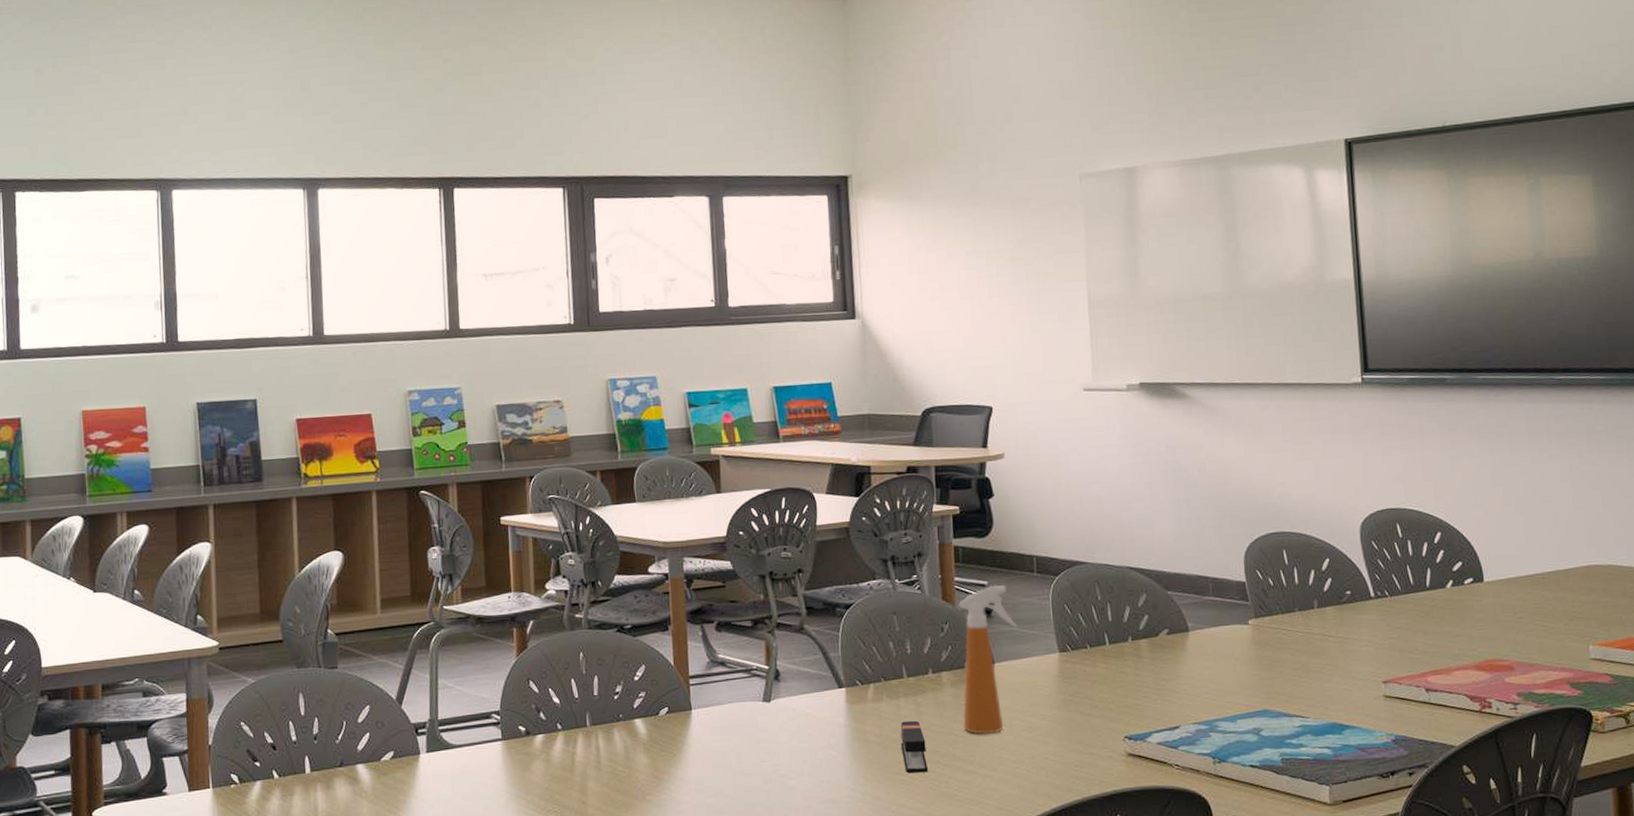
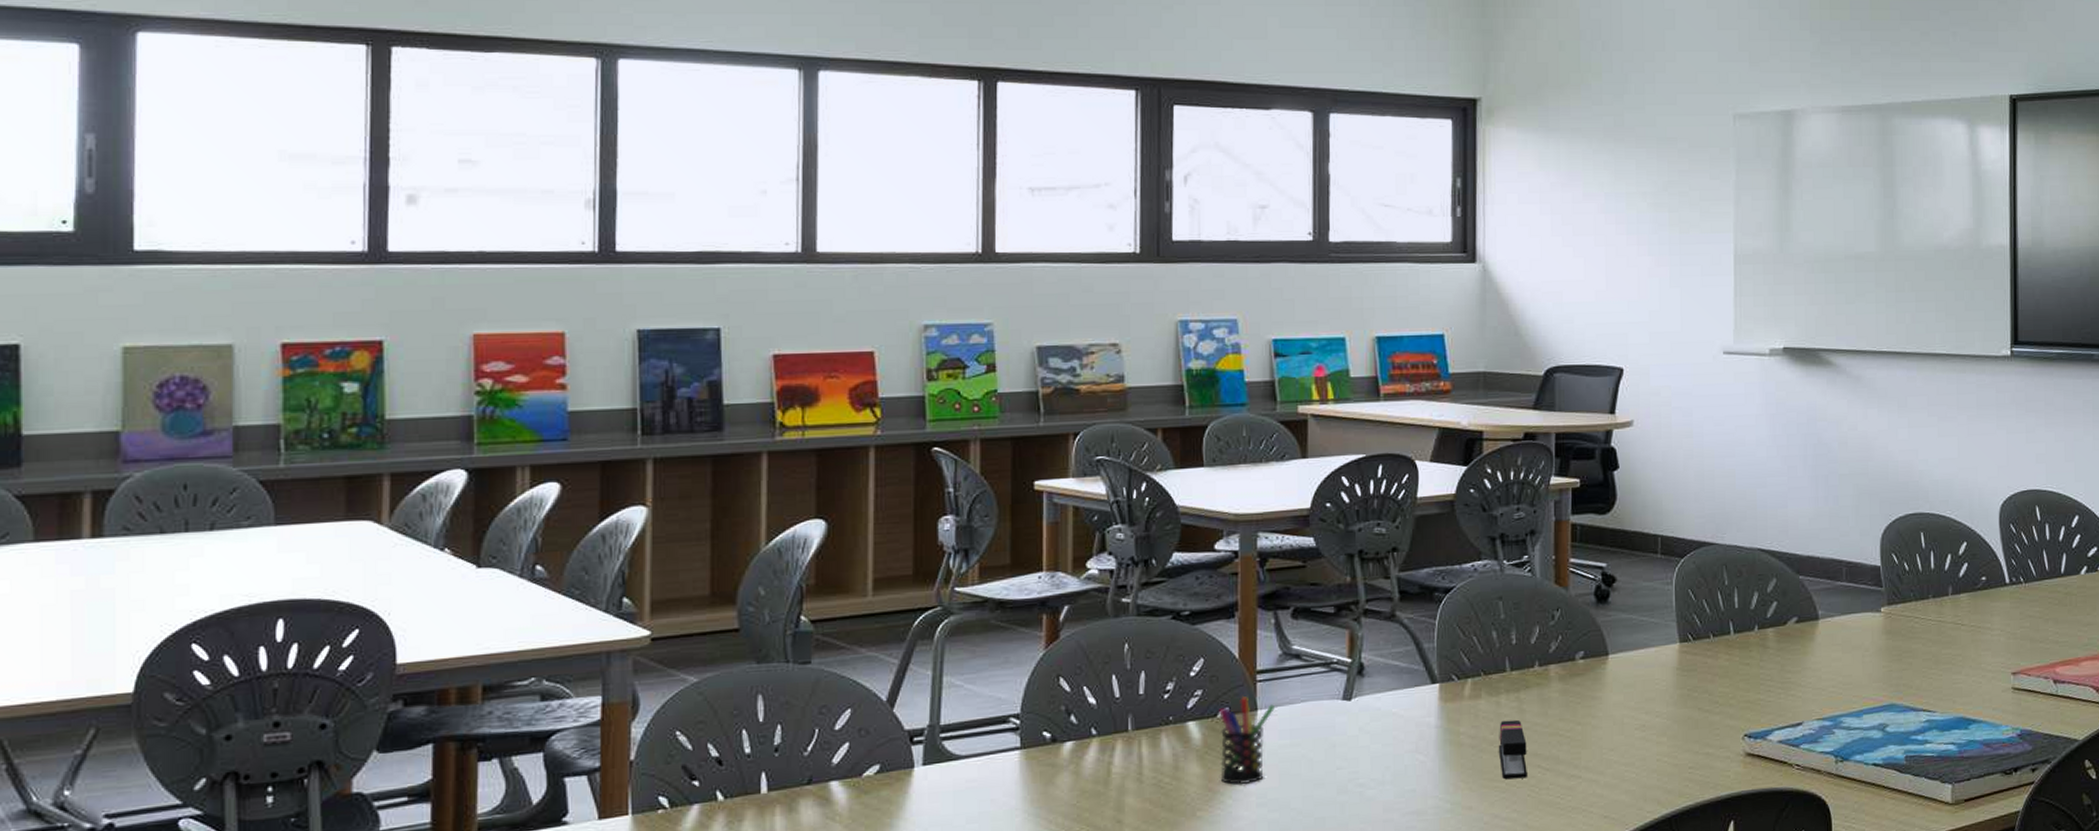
pen holder: none [660,697,706,774] -> present [1219,695,1275,785]
spray bottle: present [958,585,1018,734] -> none [1569,567,1637,734]

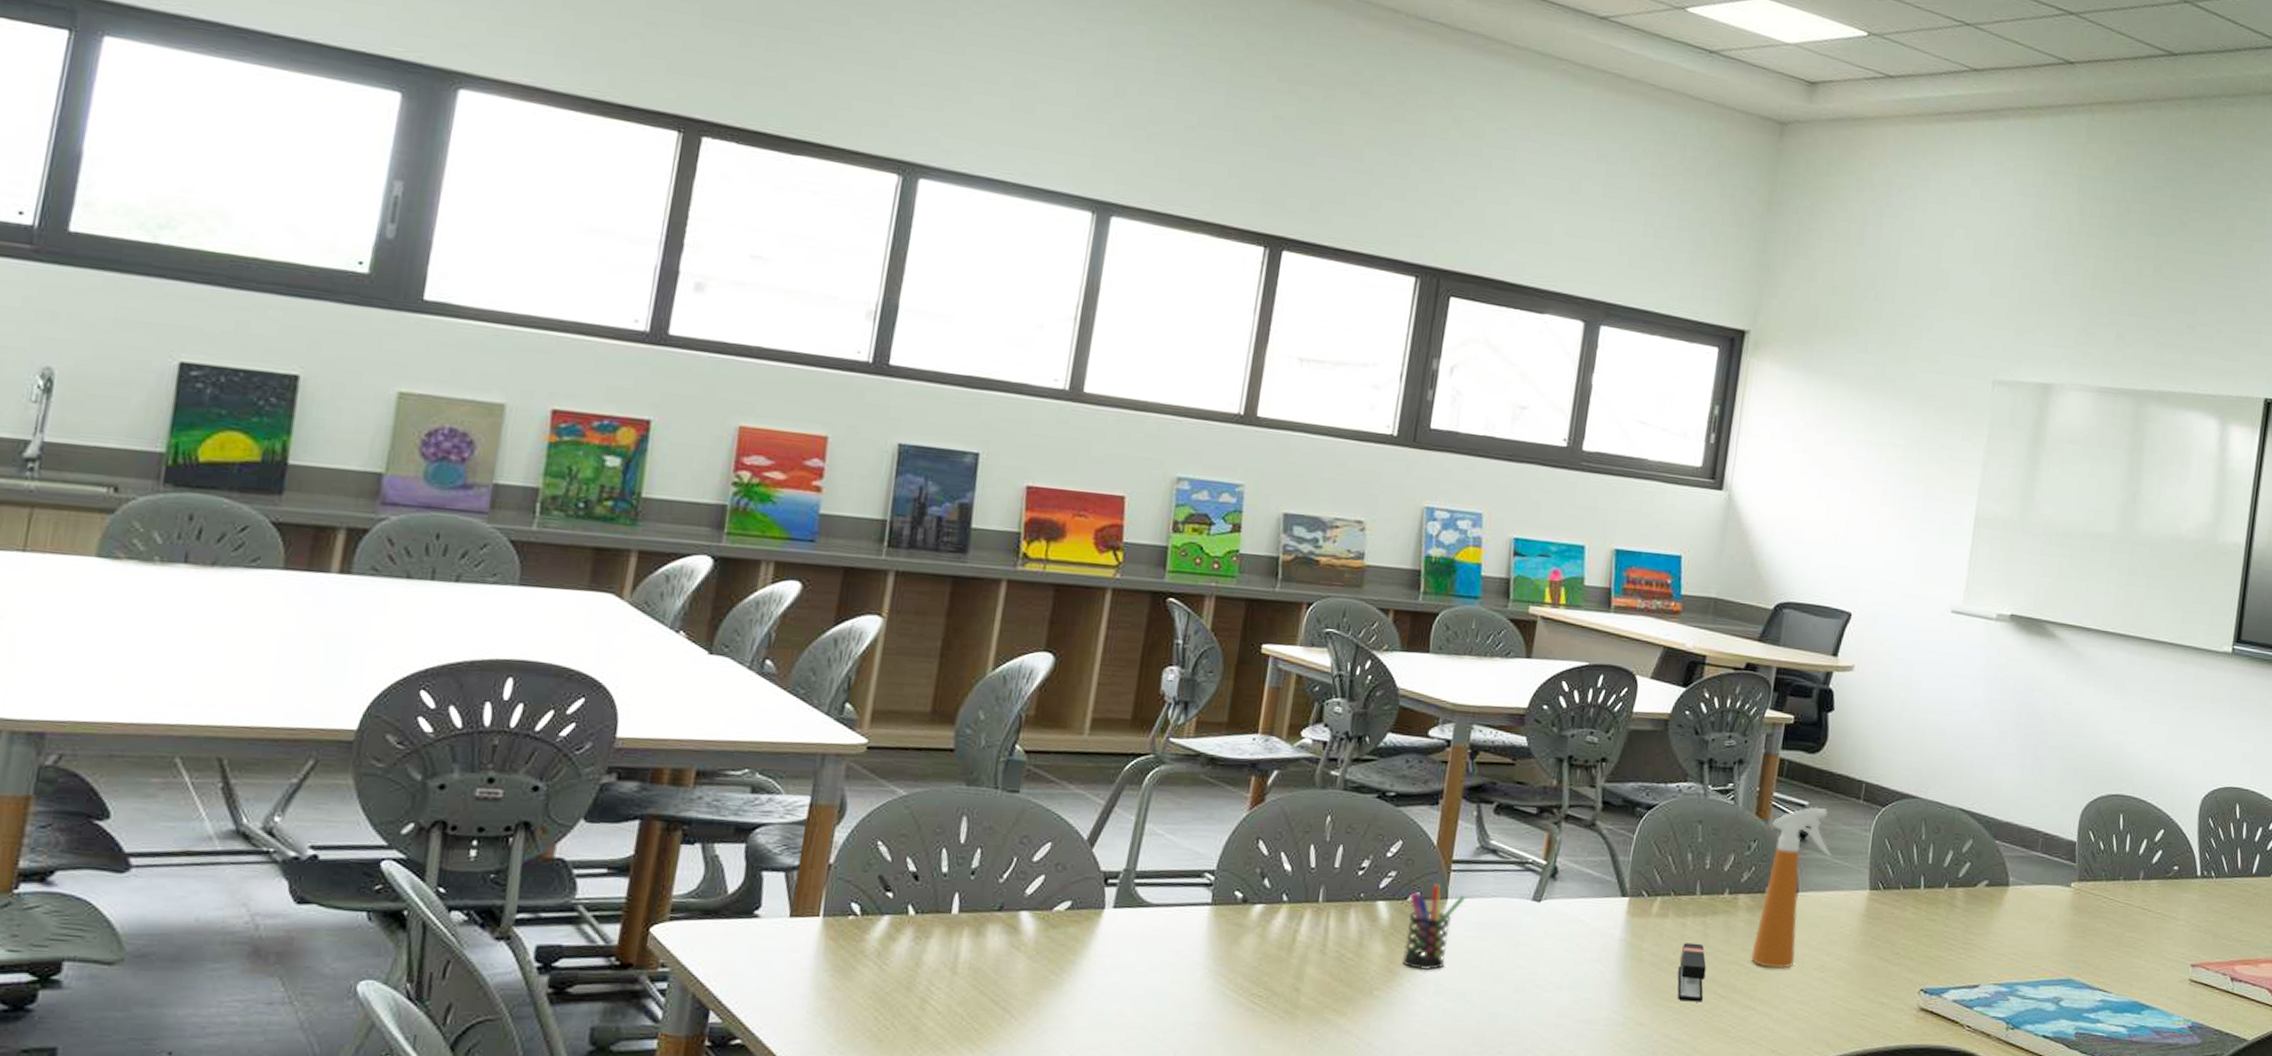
spray bottle: none [1569,567,1637,734] -> present [1750,807,1832,969]

